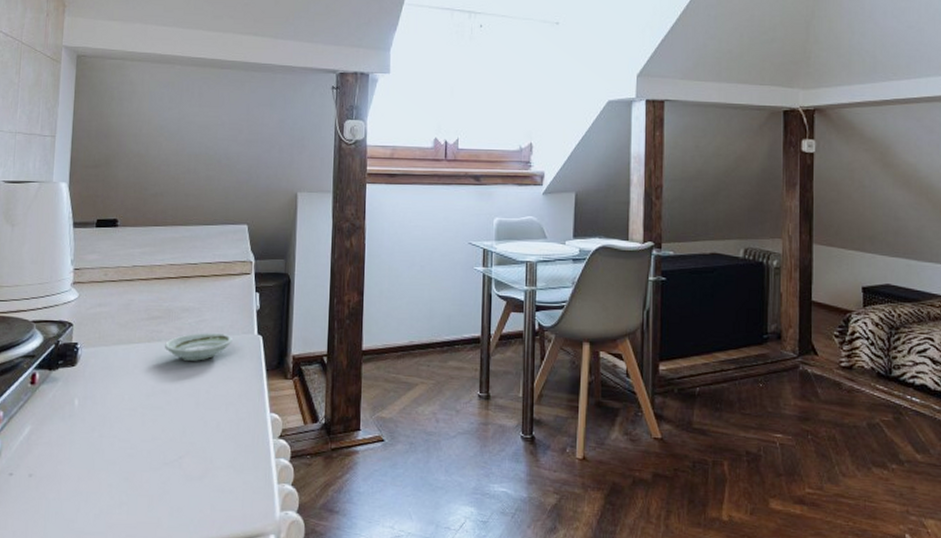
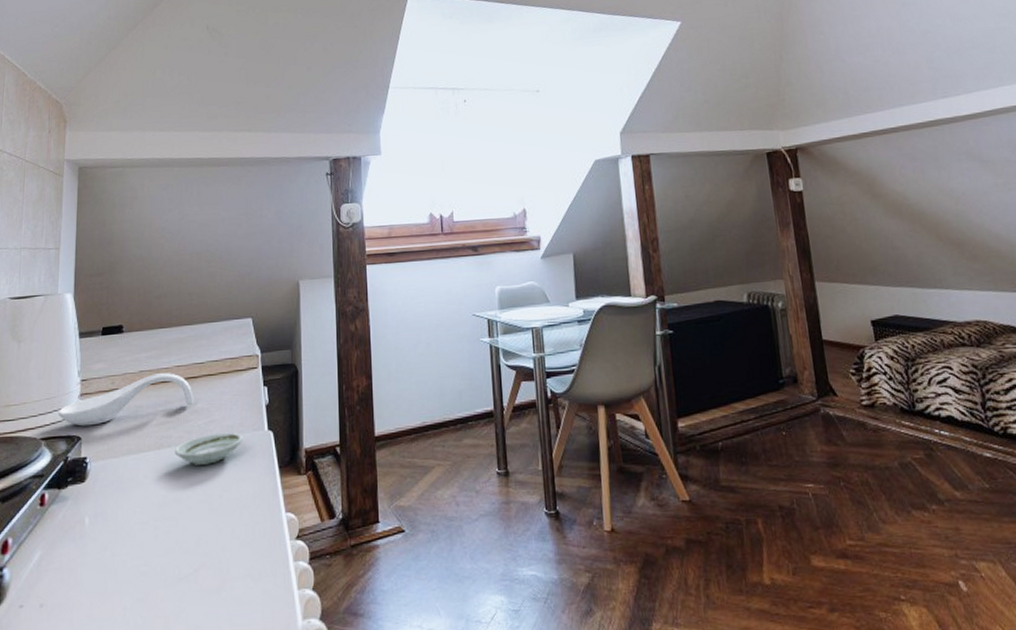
spoon rest: none [50,270,186,314] -> present [57,373,194,427]

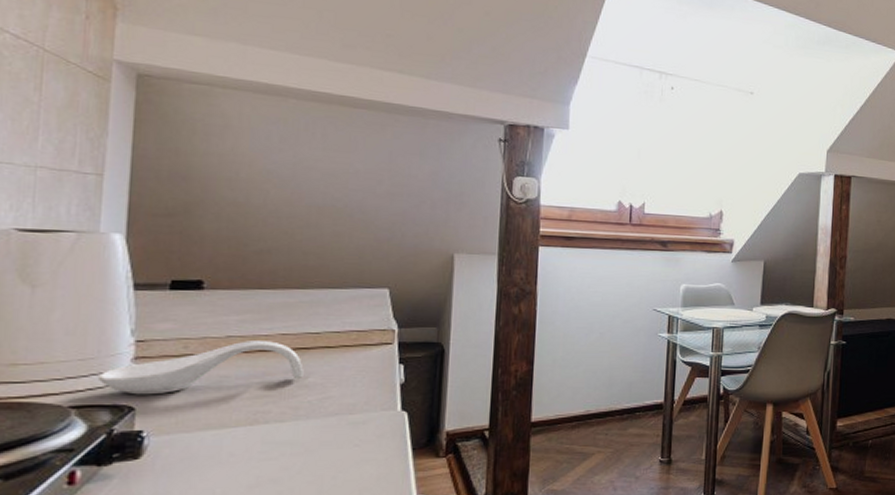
saucer: present [174,432,243,465] -> none [273,410,368,444]

